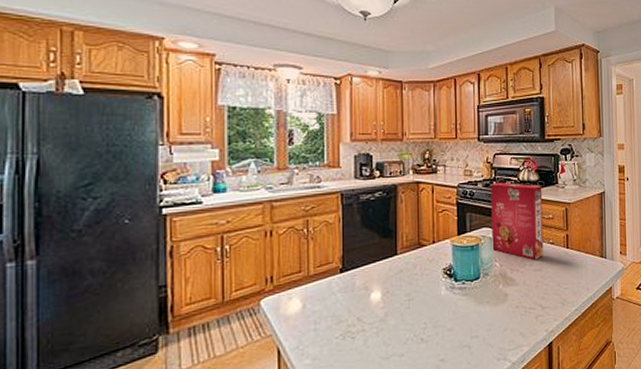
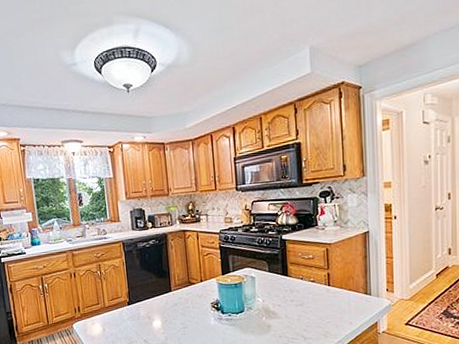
cereal box: present [491,182,544,260] -> none [250,227,305,296]

